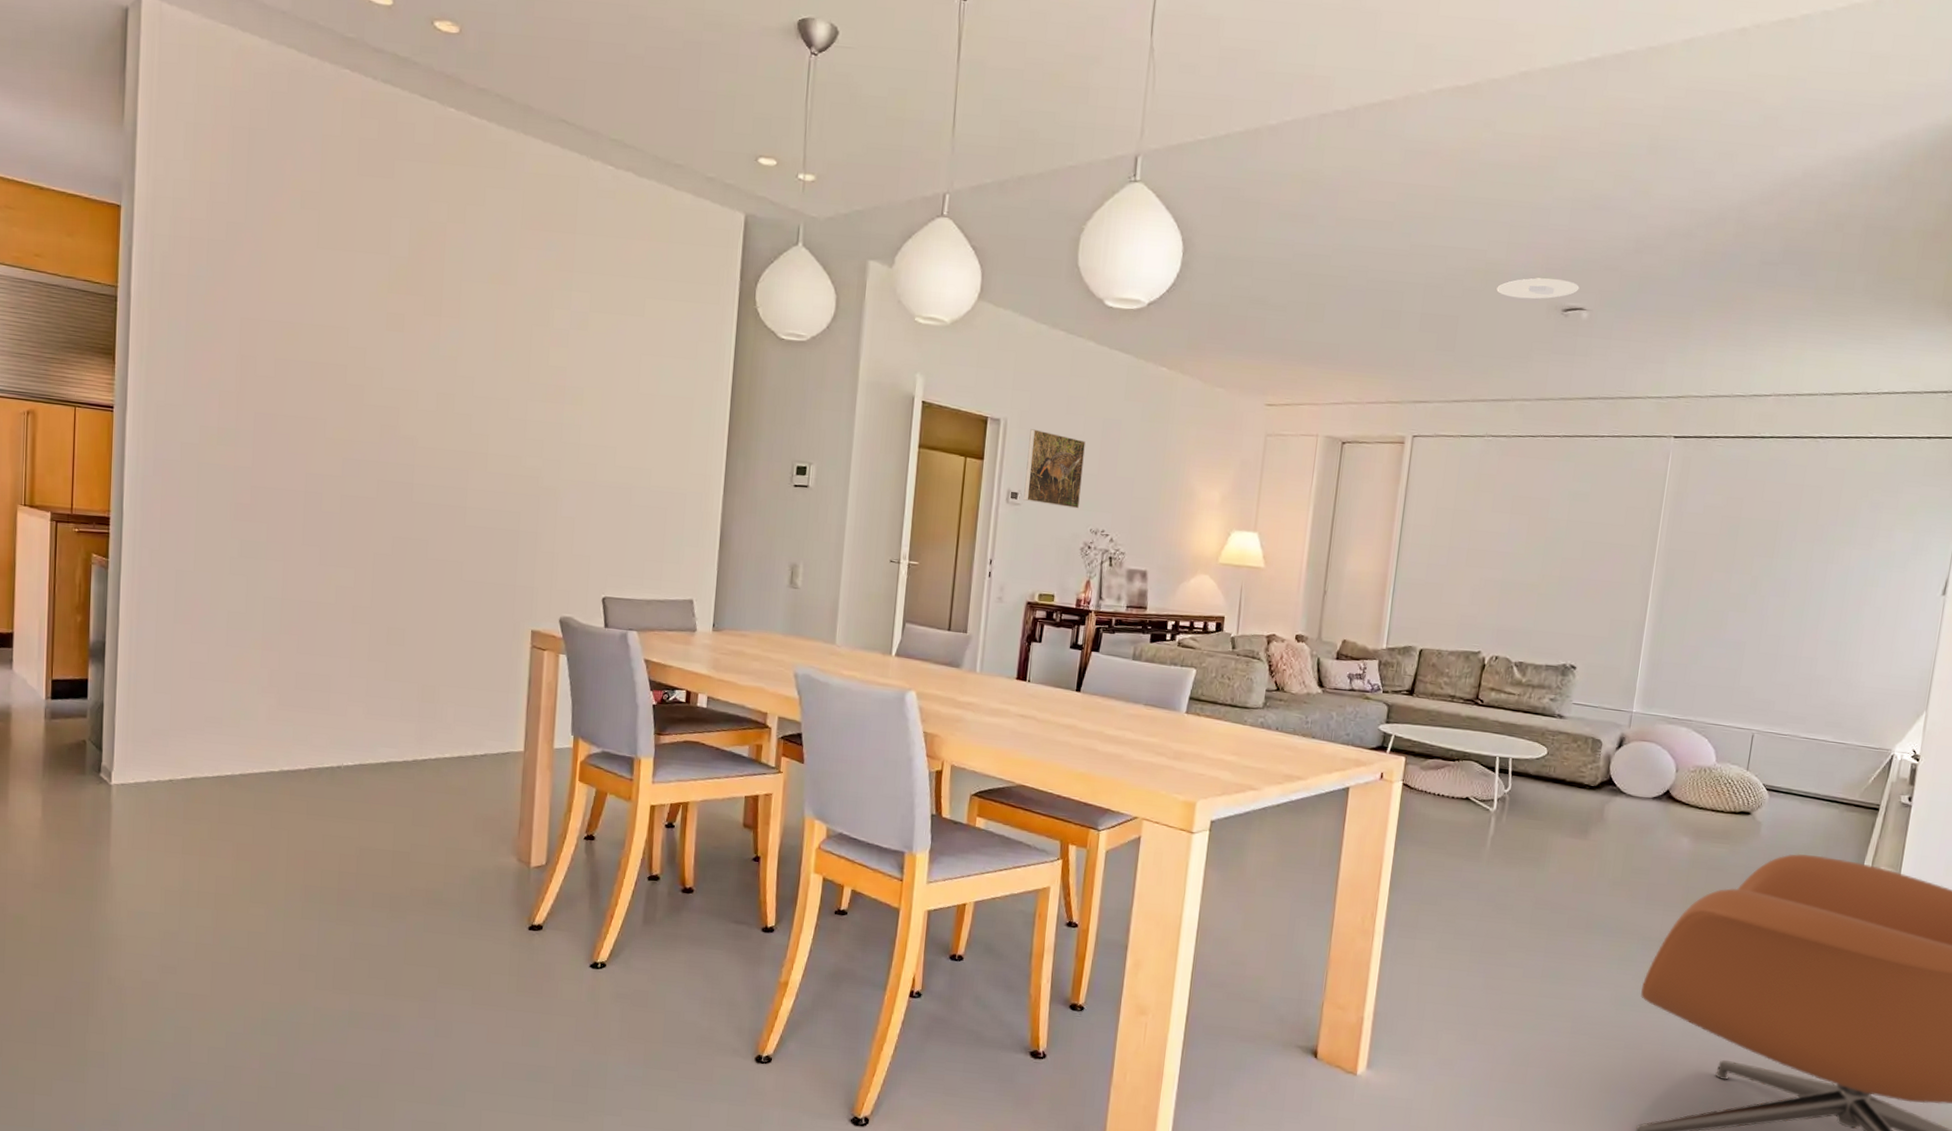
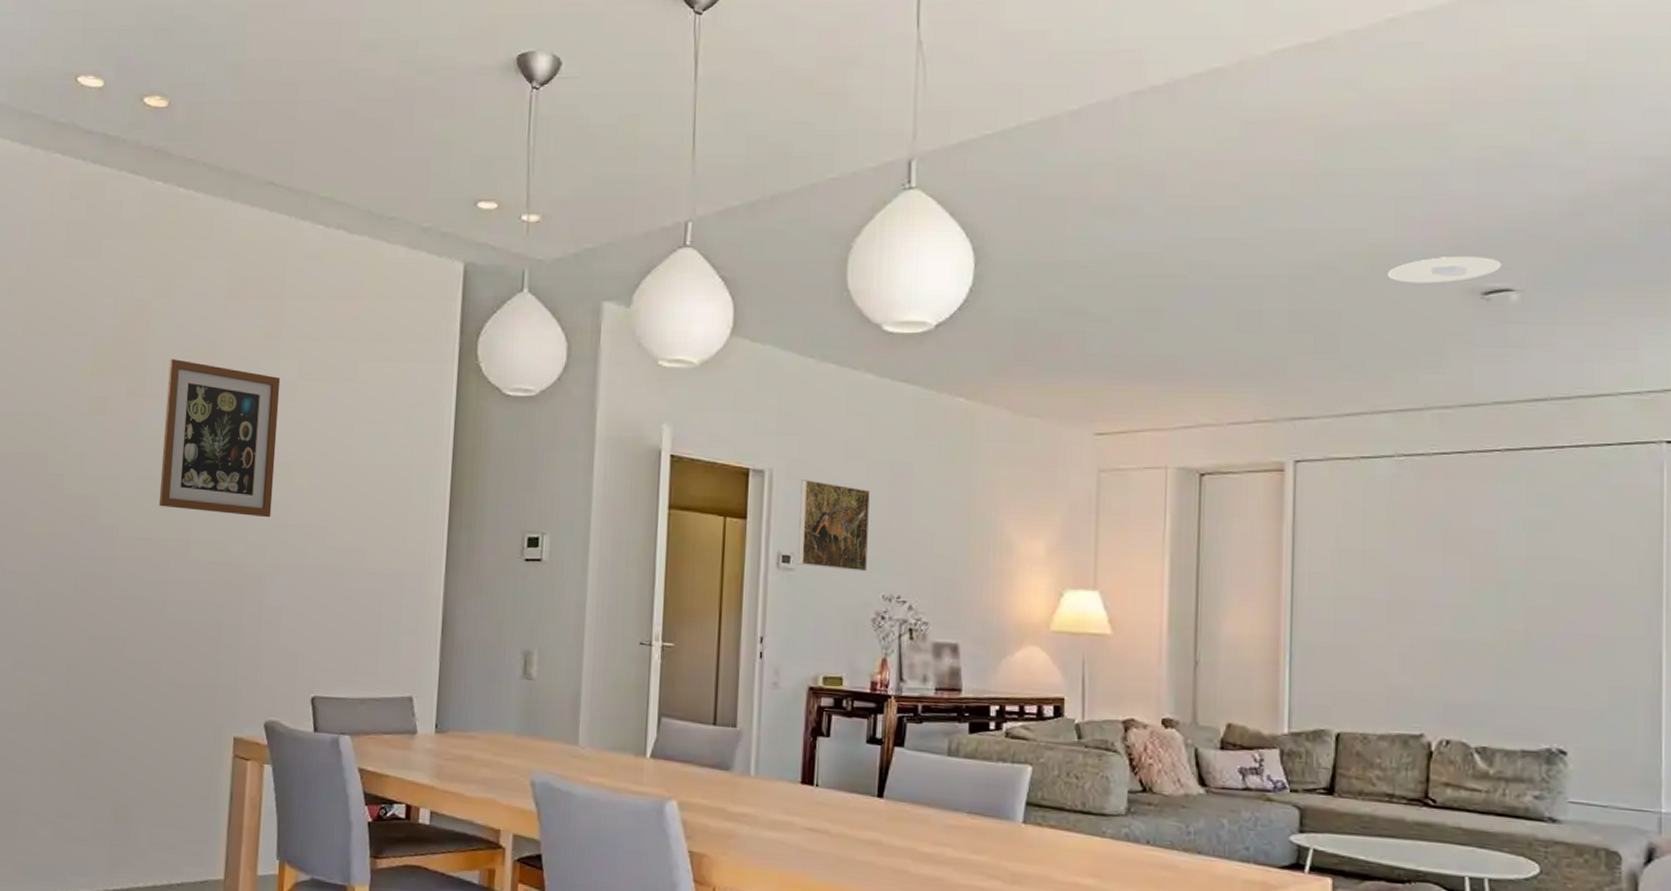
wall art: none [457,283,573,437] -> present [158,359,281,518]

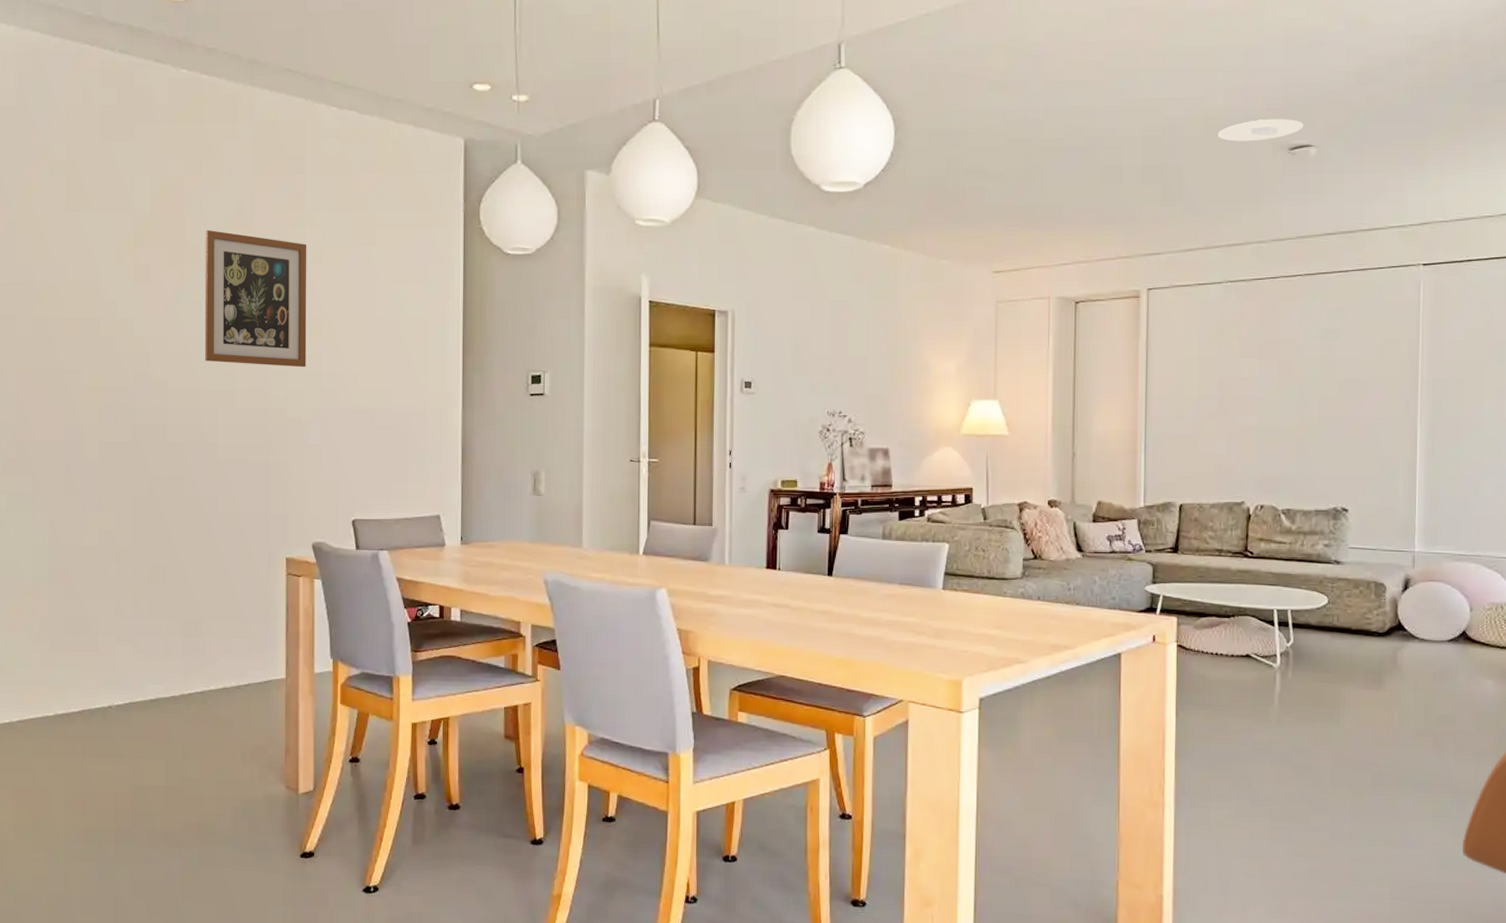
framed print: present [797,480,870,572] -> none [757,318,815,393]

